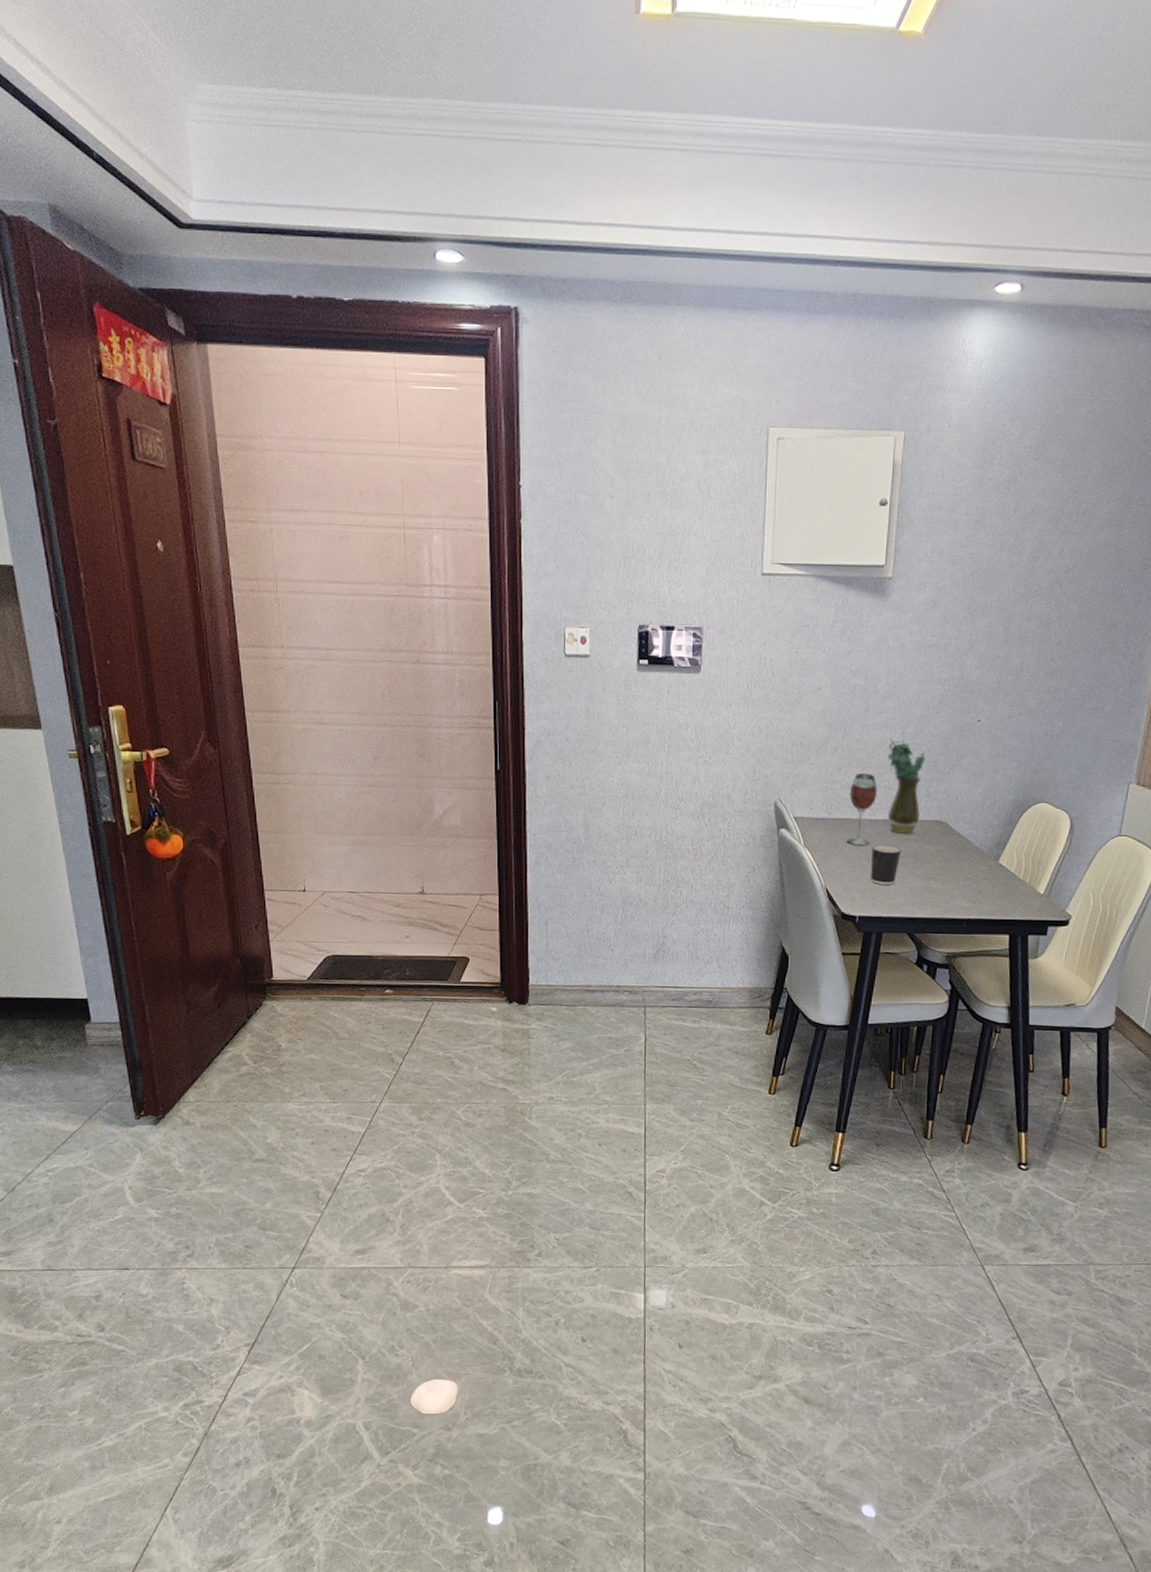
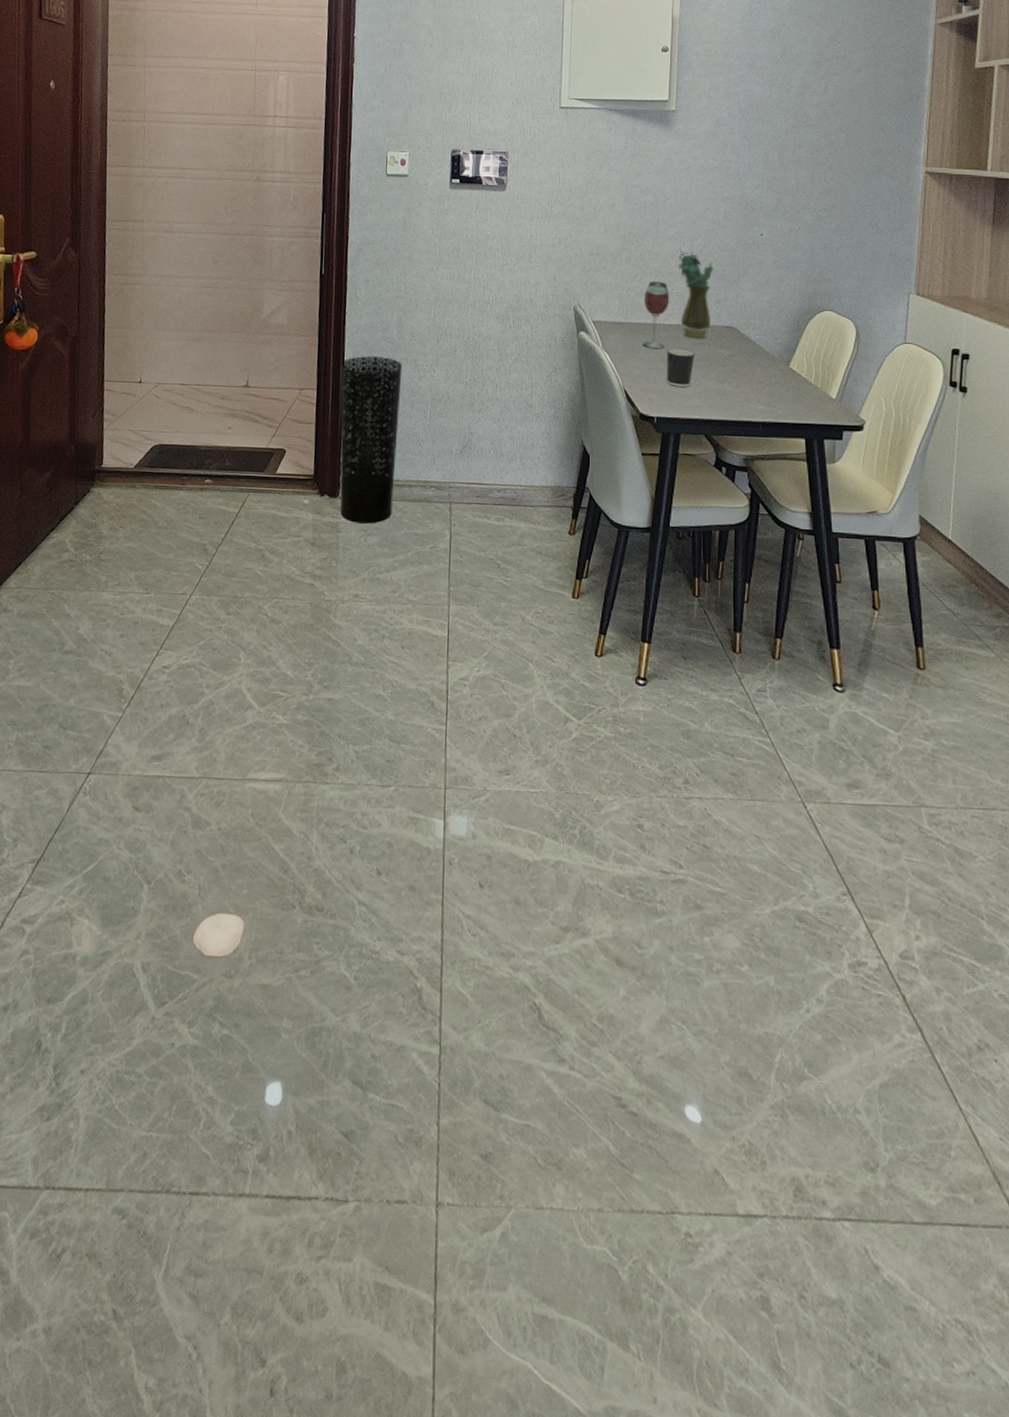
umbrella stand: none [523,859,590,1029] -> present [340,356,403,524]

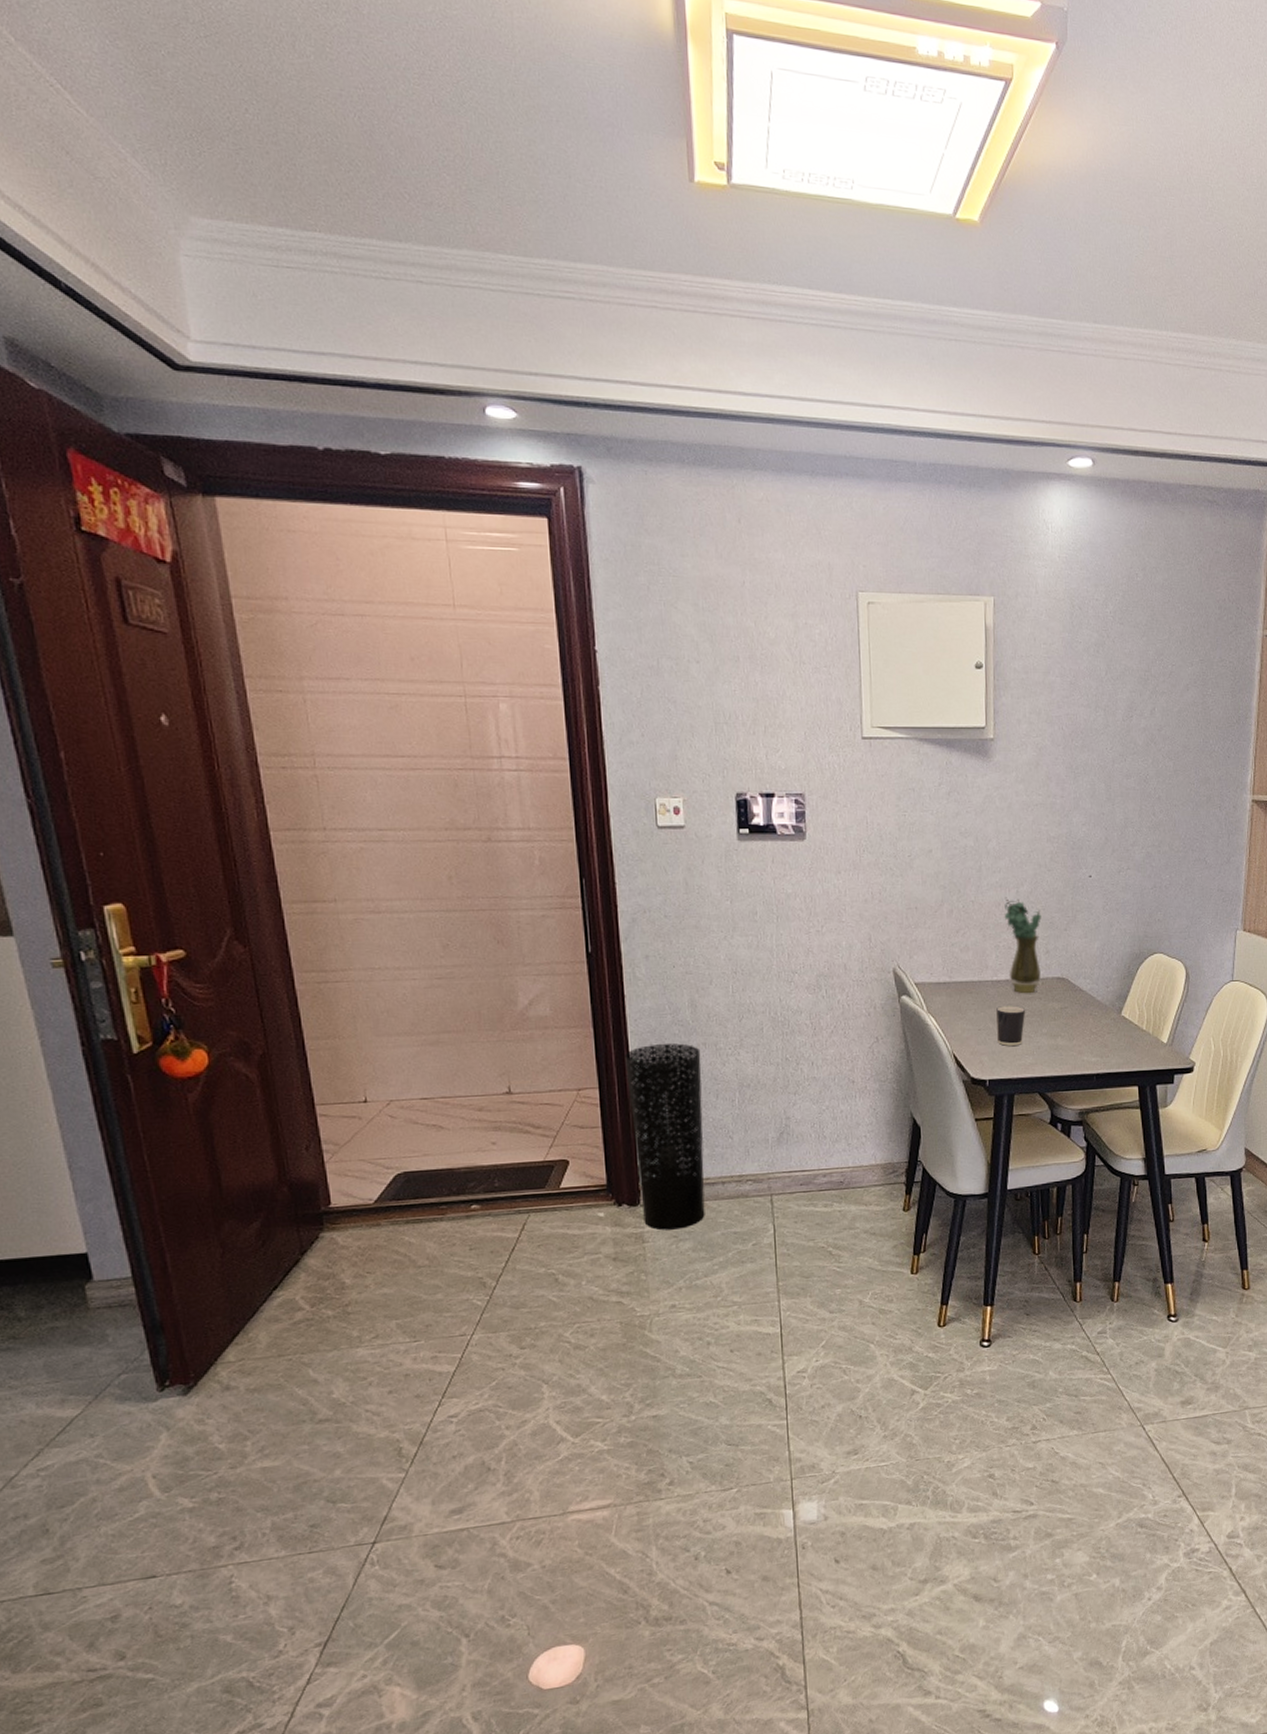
wineglass: present [643,281,670,348] -> none [968,934,997,1007]

